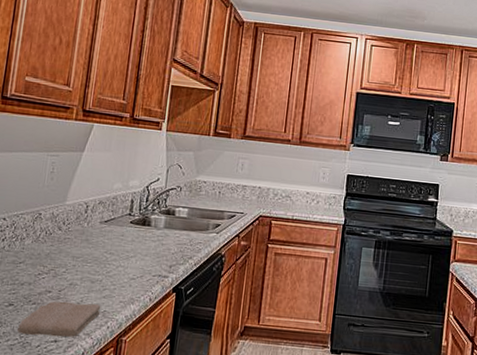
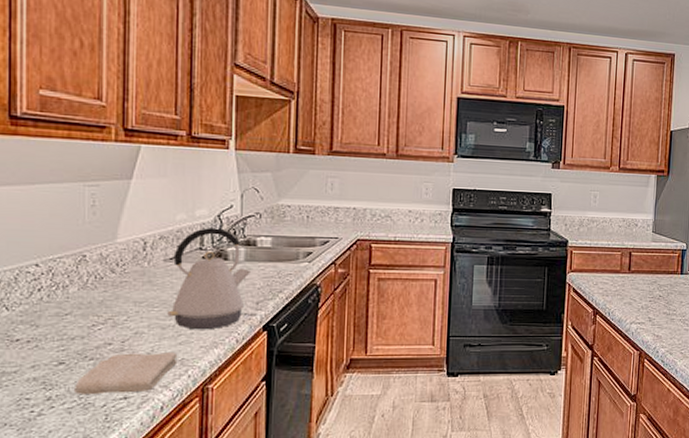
kettle: none [97,196,168,287] -> present [167,228,250,330]

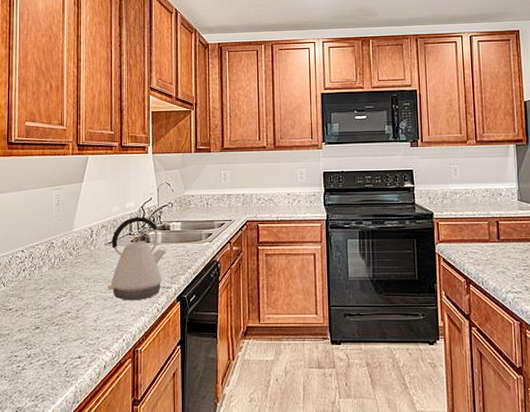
washcloth: present [75,353,178,394] -> none [46,320,115,353]

